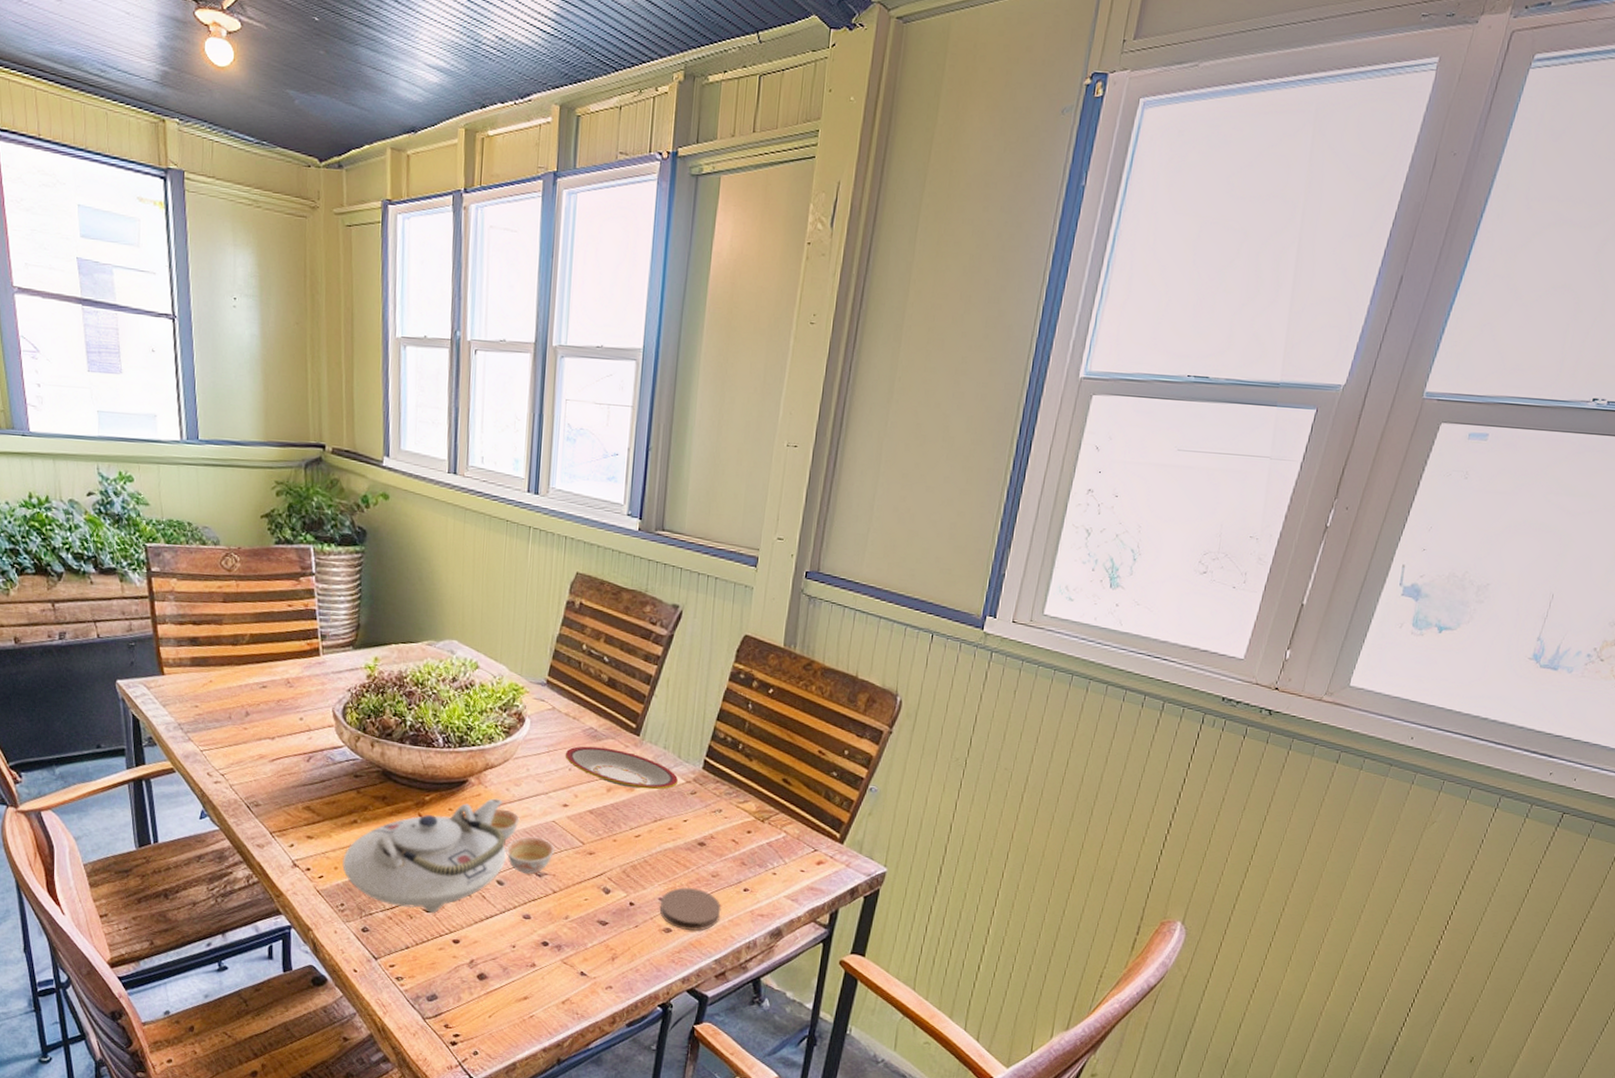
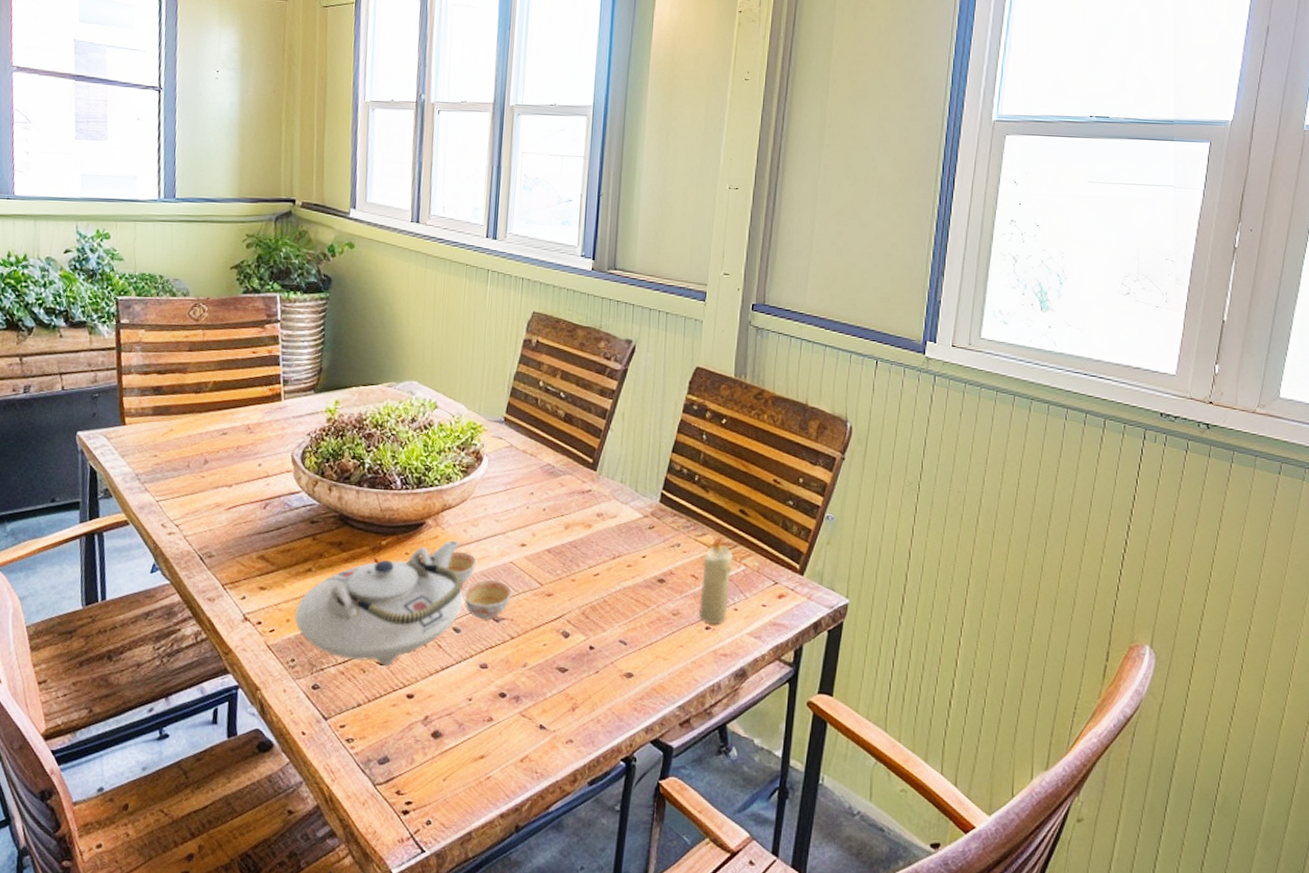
plate: present [565,746,679,790] -> none [522,483,636,526]
coaster: present [659,887,721,931] -> none [620,627,683,675]
candle: none [738,804,774,887] -> present [699,537,733,624]

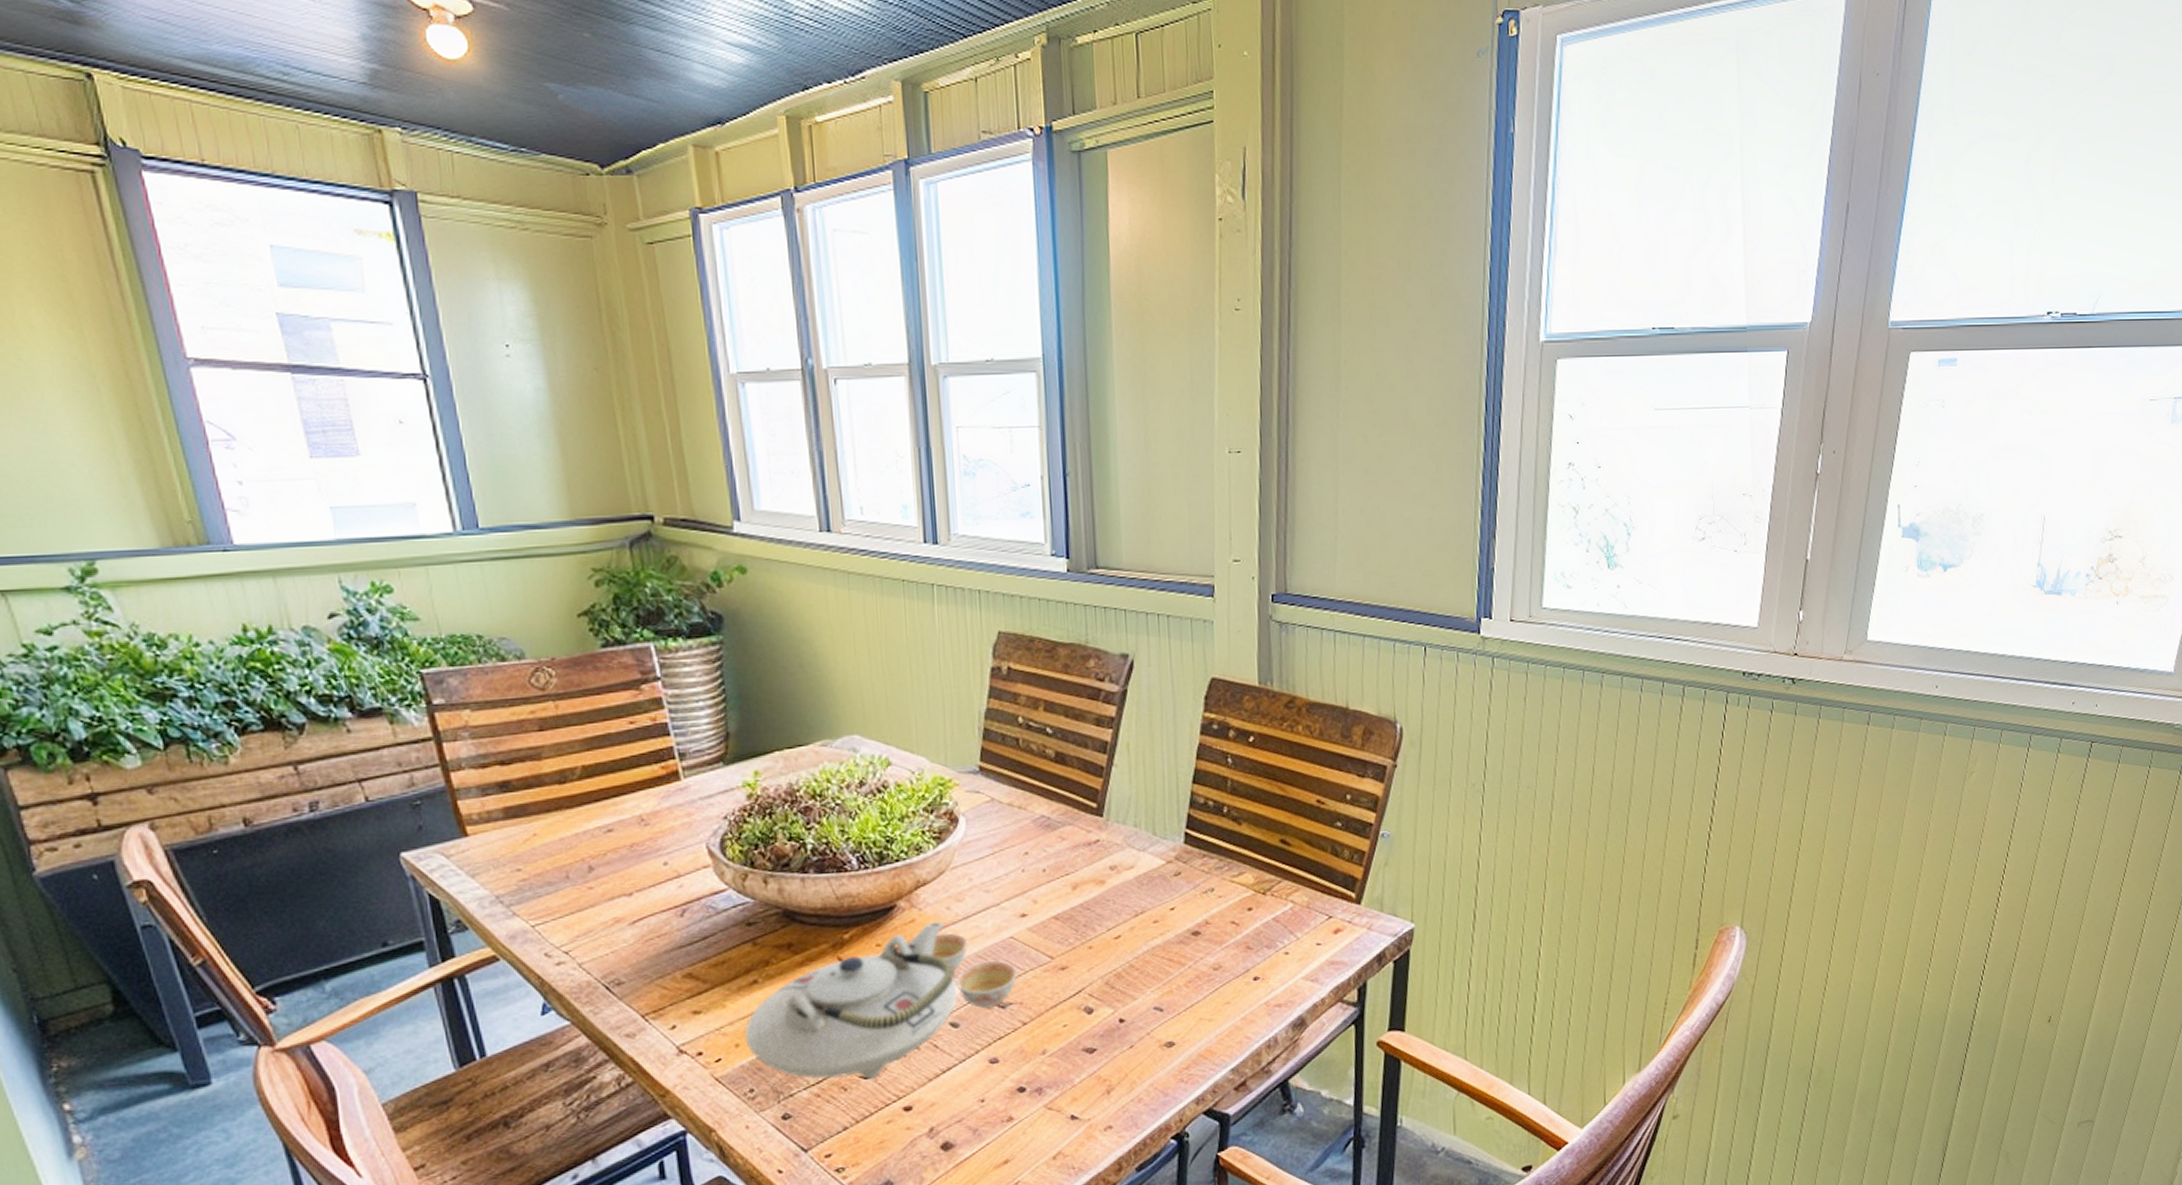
candle: present [699,537,733,624] -> none [1243,874,1278,973]

